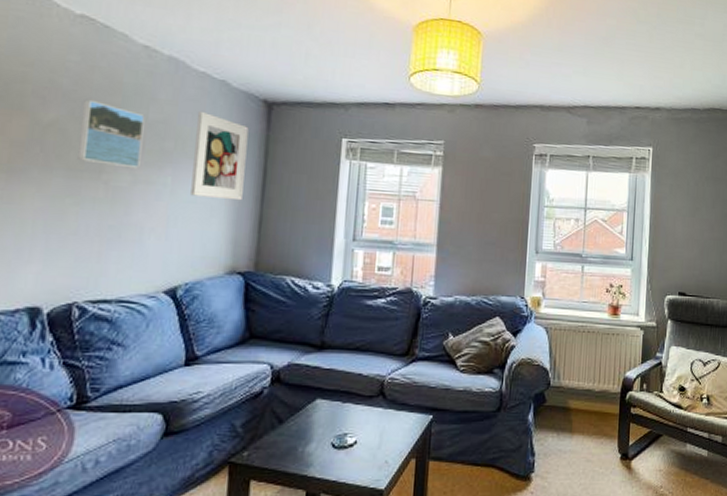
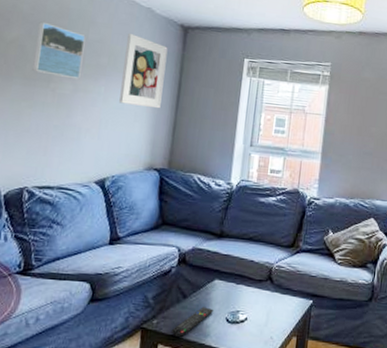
remote control: none [265,432,317,469] -> present [171,307,214,337]

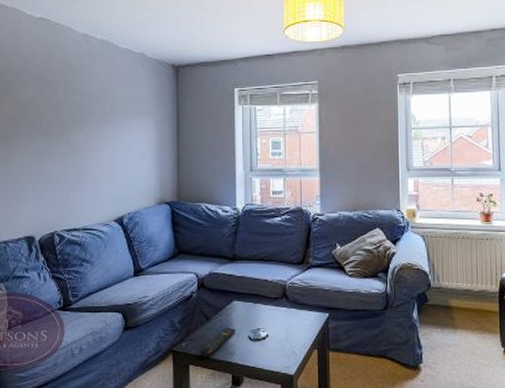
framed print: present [32,21,86,80] -> none [47,80,89,129]
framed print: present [119,33,168,109] -> none [125,79,163,146]

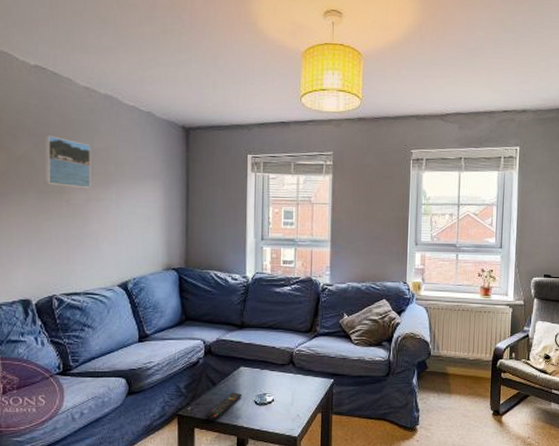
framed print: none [47,80,89,129] -> present [44,134,91,189]

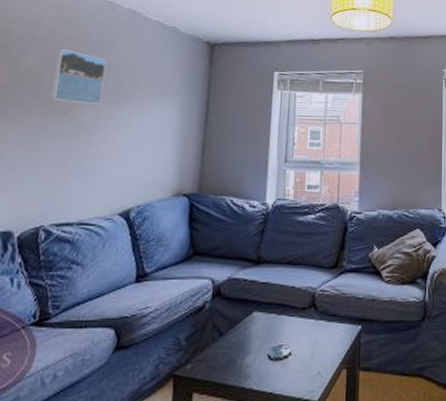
remote control: present [205,392,243,420] -> none [207,344,255,382]

